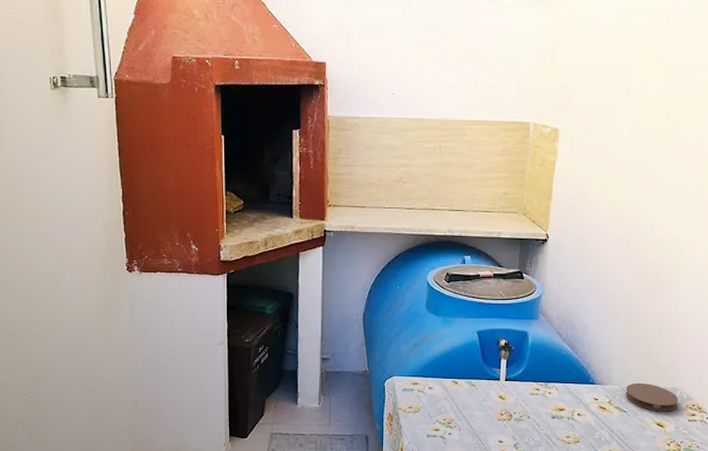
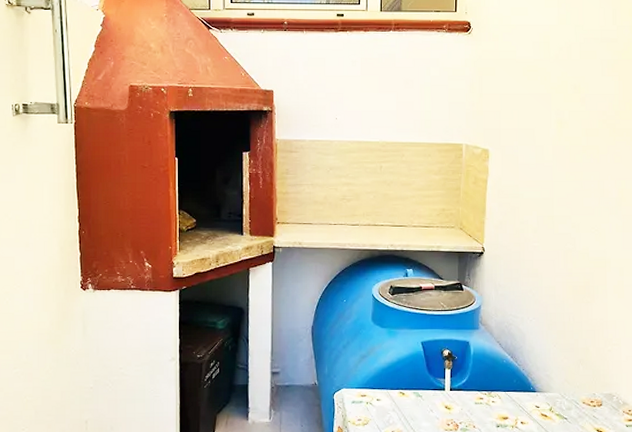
coaster: present [625,382,679,412] -> none [565,389,616,418]

